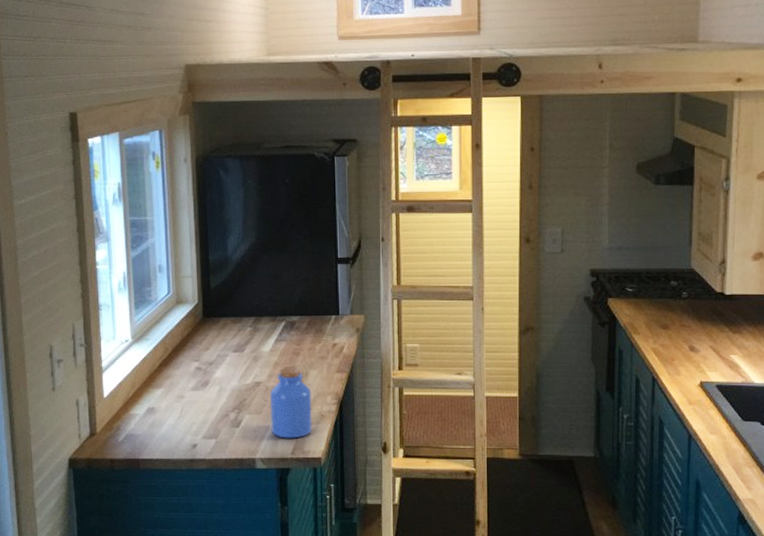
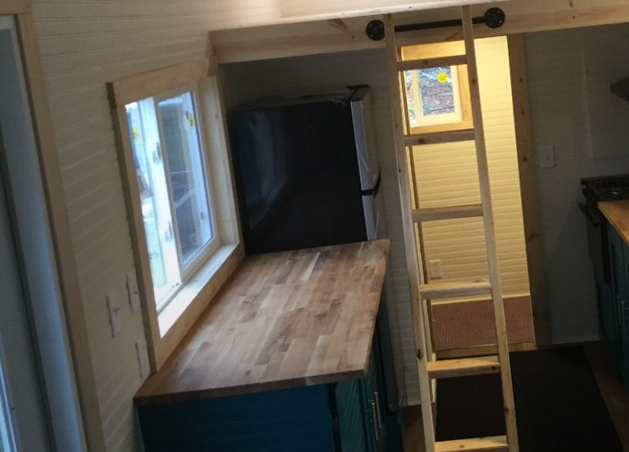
jar: present [270,367,312,439] -> none [312,291,354,356]

